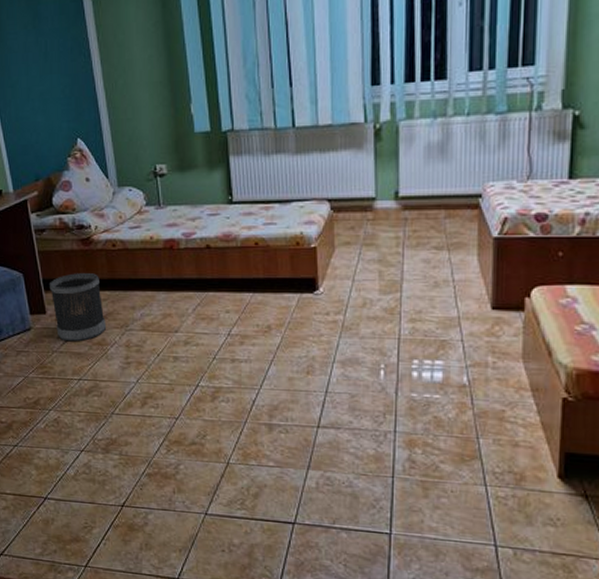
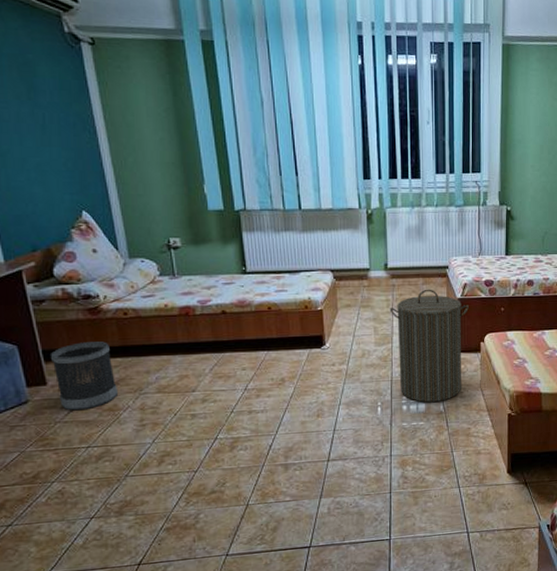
laundry hamper: none [399,224,509,371] -> present [389,289,469,402]

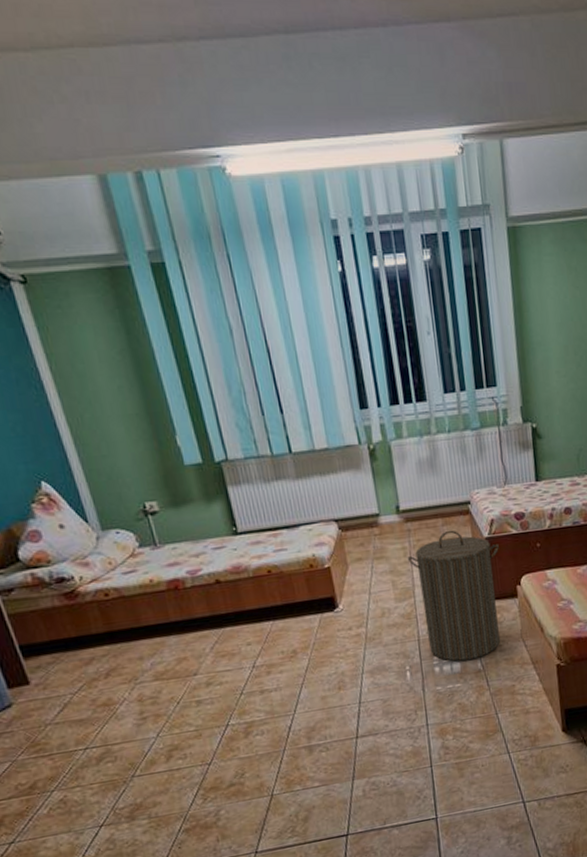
wastebasket: present [50,342,119,411] -> none [28,629,112,711]

